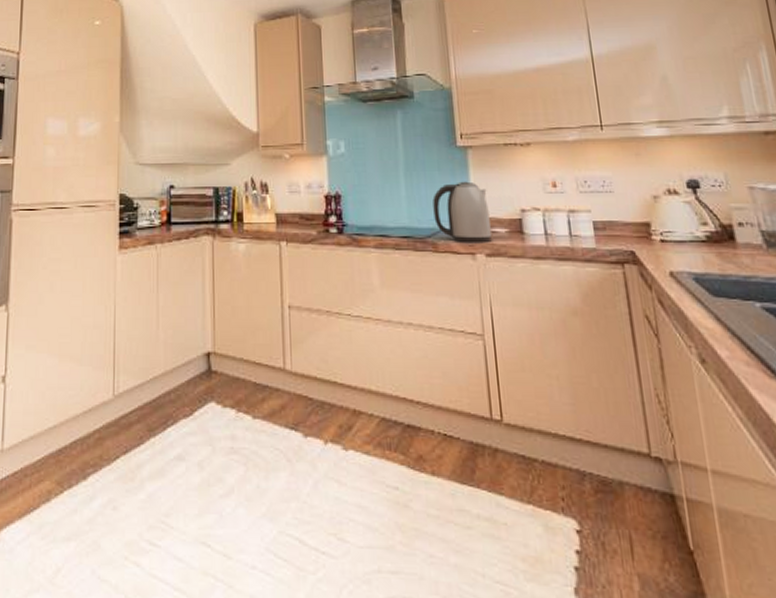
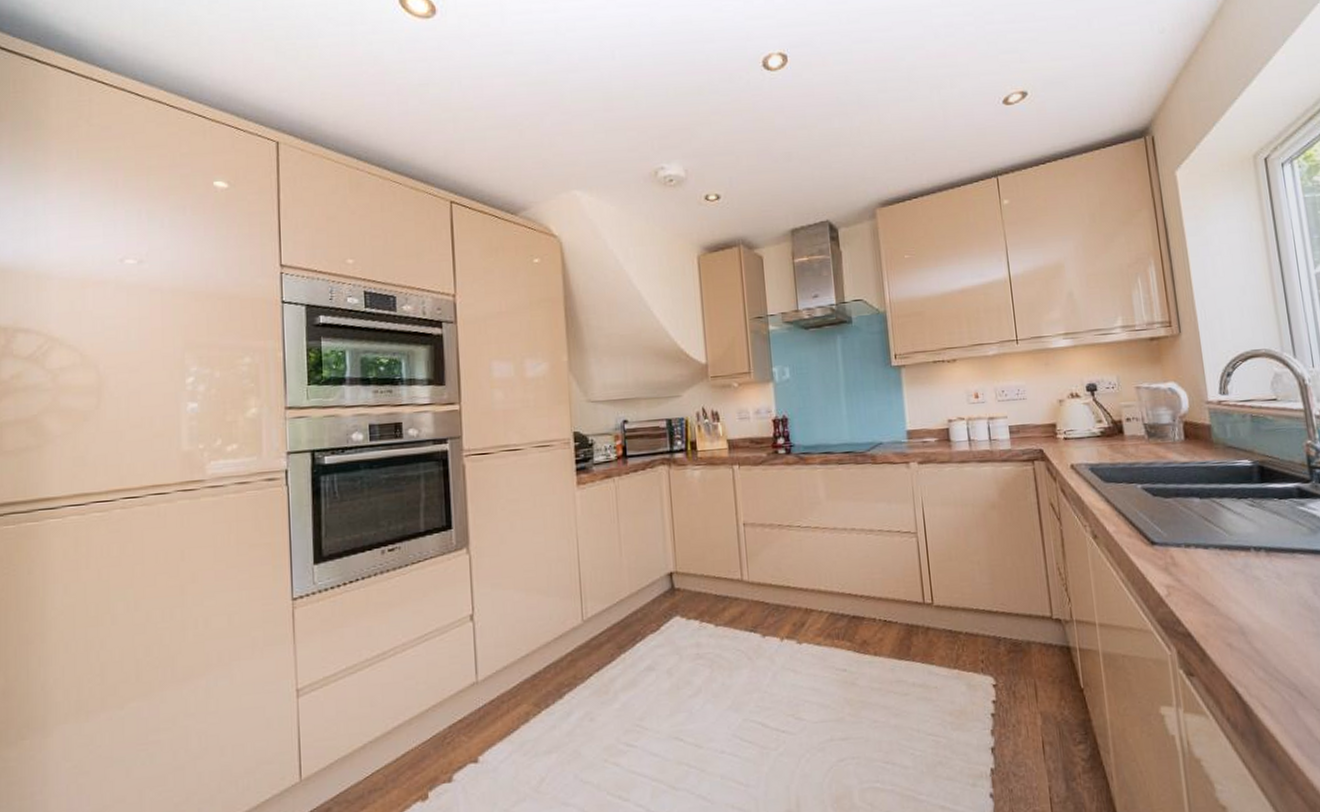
kettle: present [433,181,493,244] -> none [871,398,924,454]

